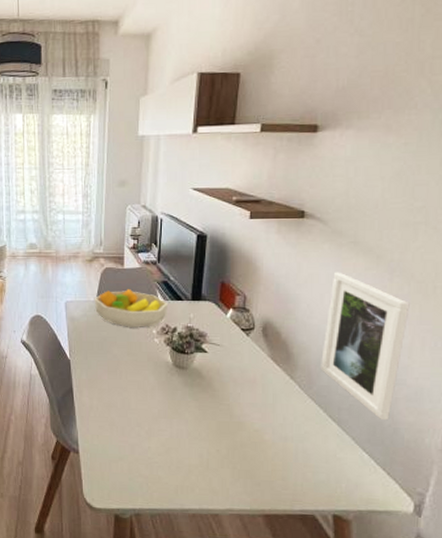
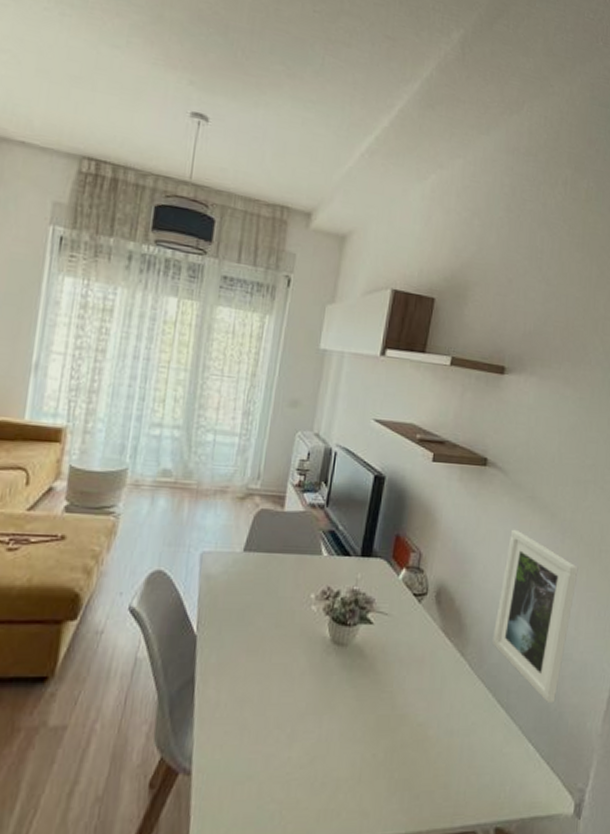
fruit bowl: present [94,288,169,327] -> none [240,538,334,590]

